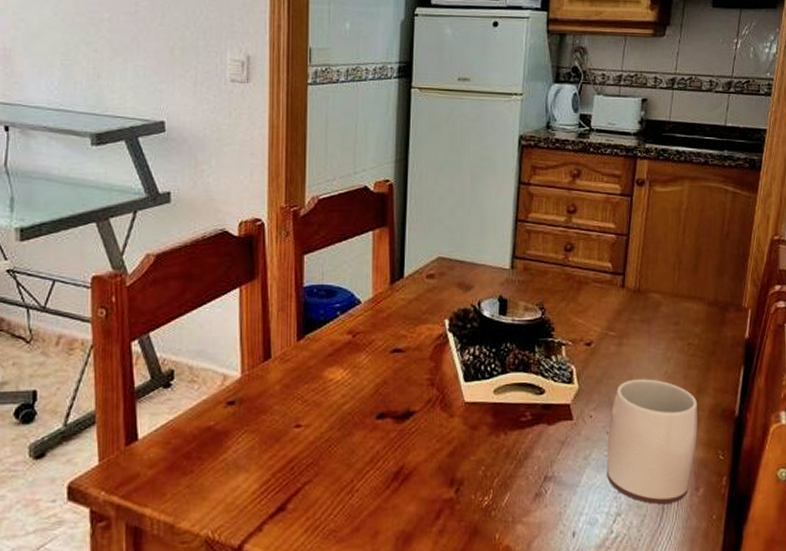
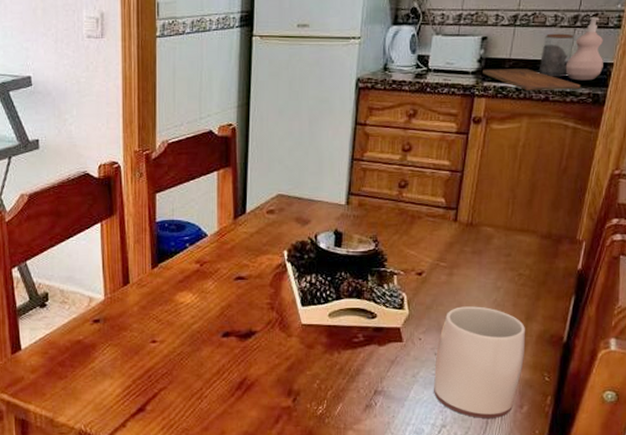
cutting board: none [644,131,738,154] -> present [483,68,581,90]
jar: none [697,98,729,141] -> present [538,33,574,77]
soap bottle: none [722,84,757,146] -> present [565,17,604,81]

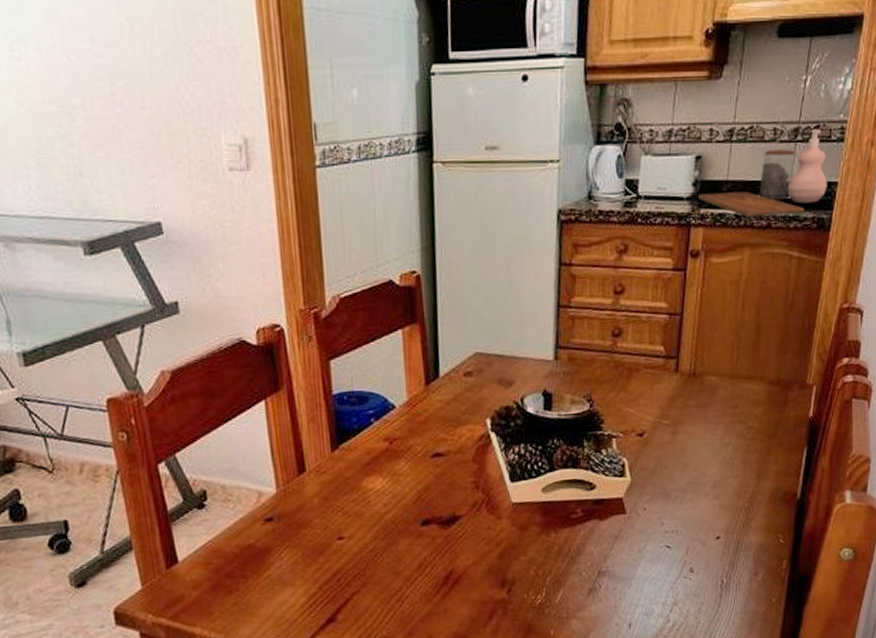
mug: present [434,306,526,418] -> none [662,466,758,591]

